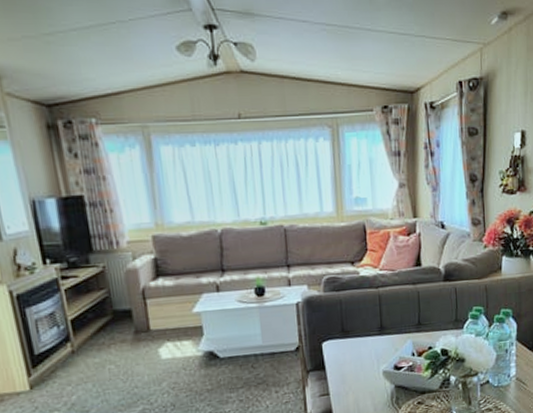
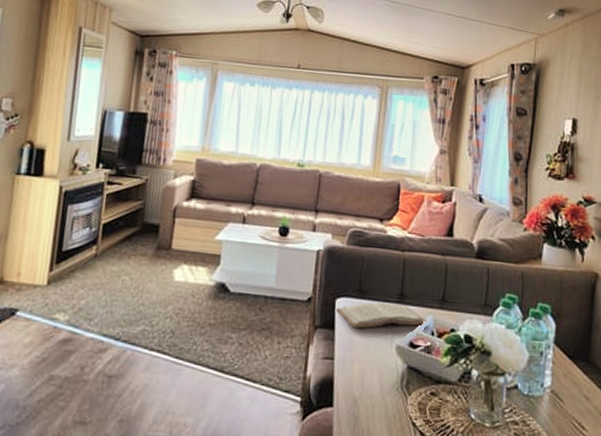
book: none [324,335,407,365] -> present [336,302,428,329]

